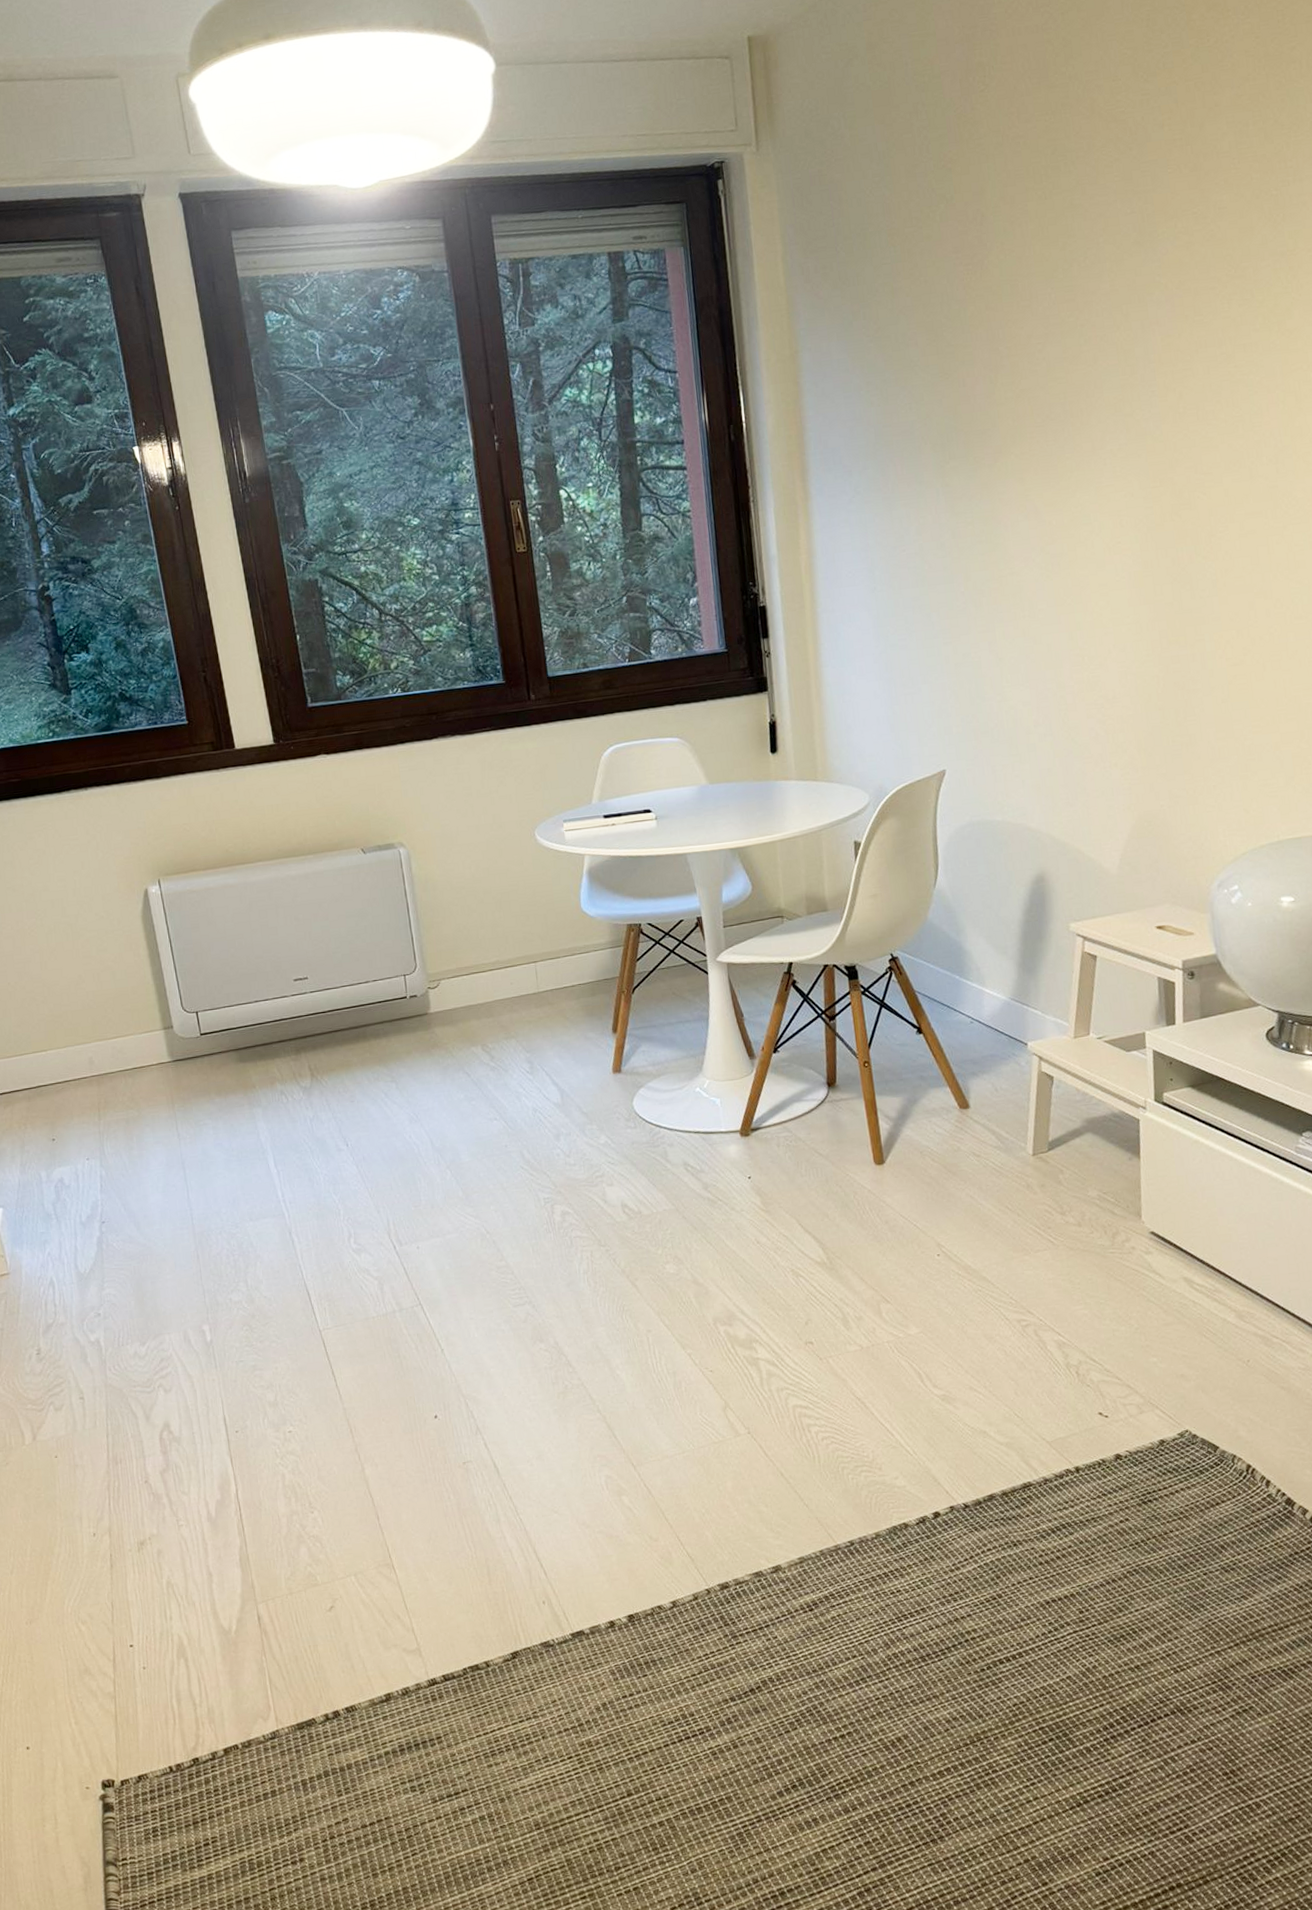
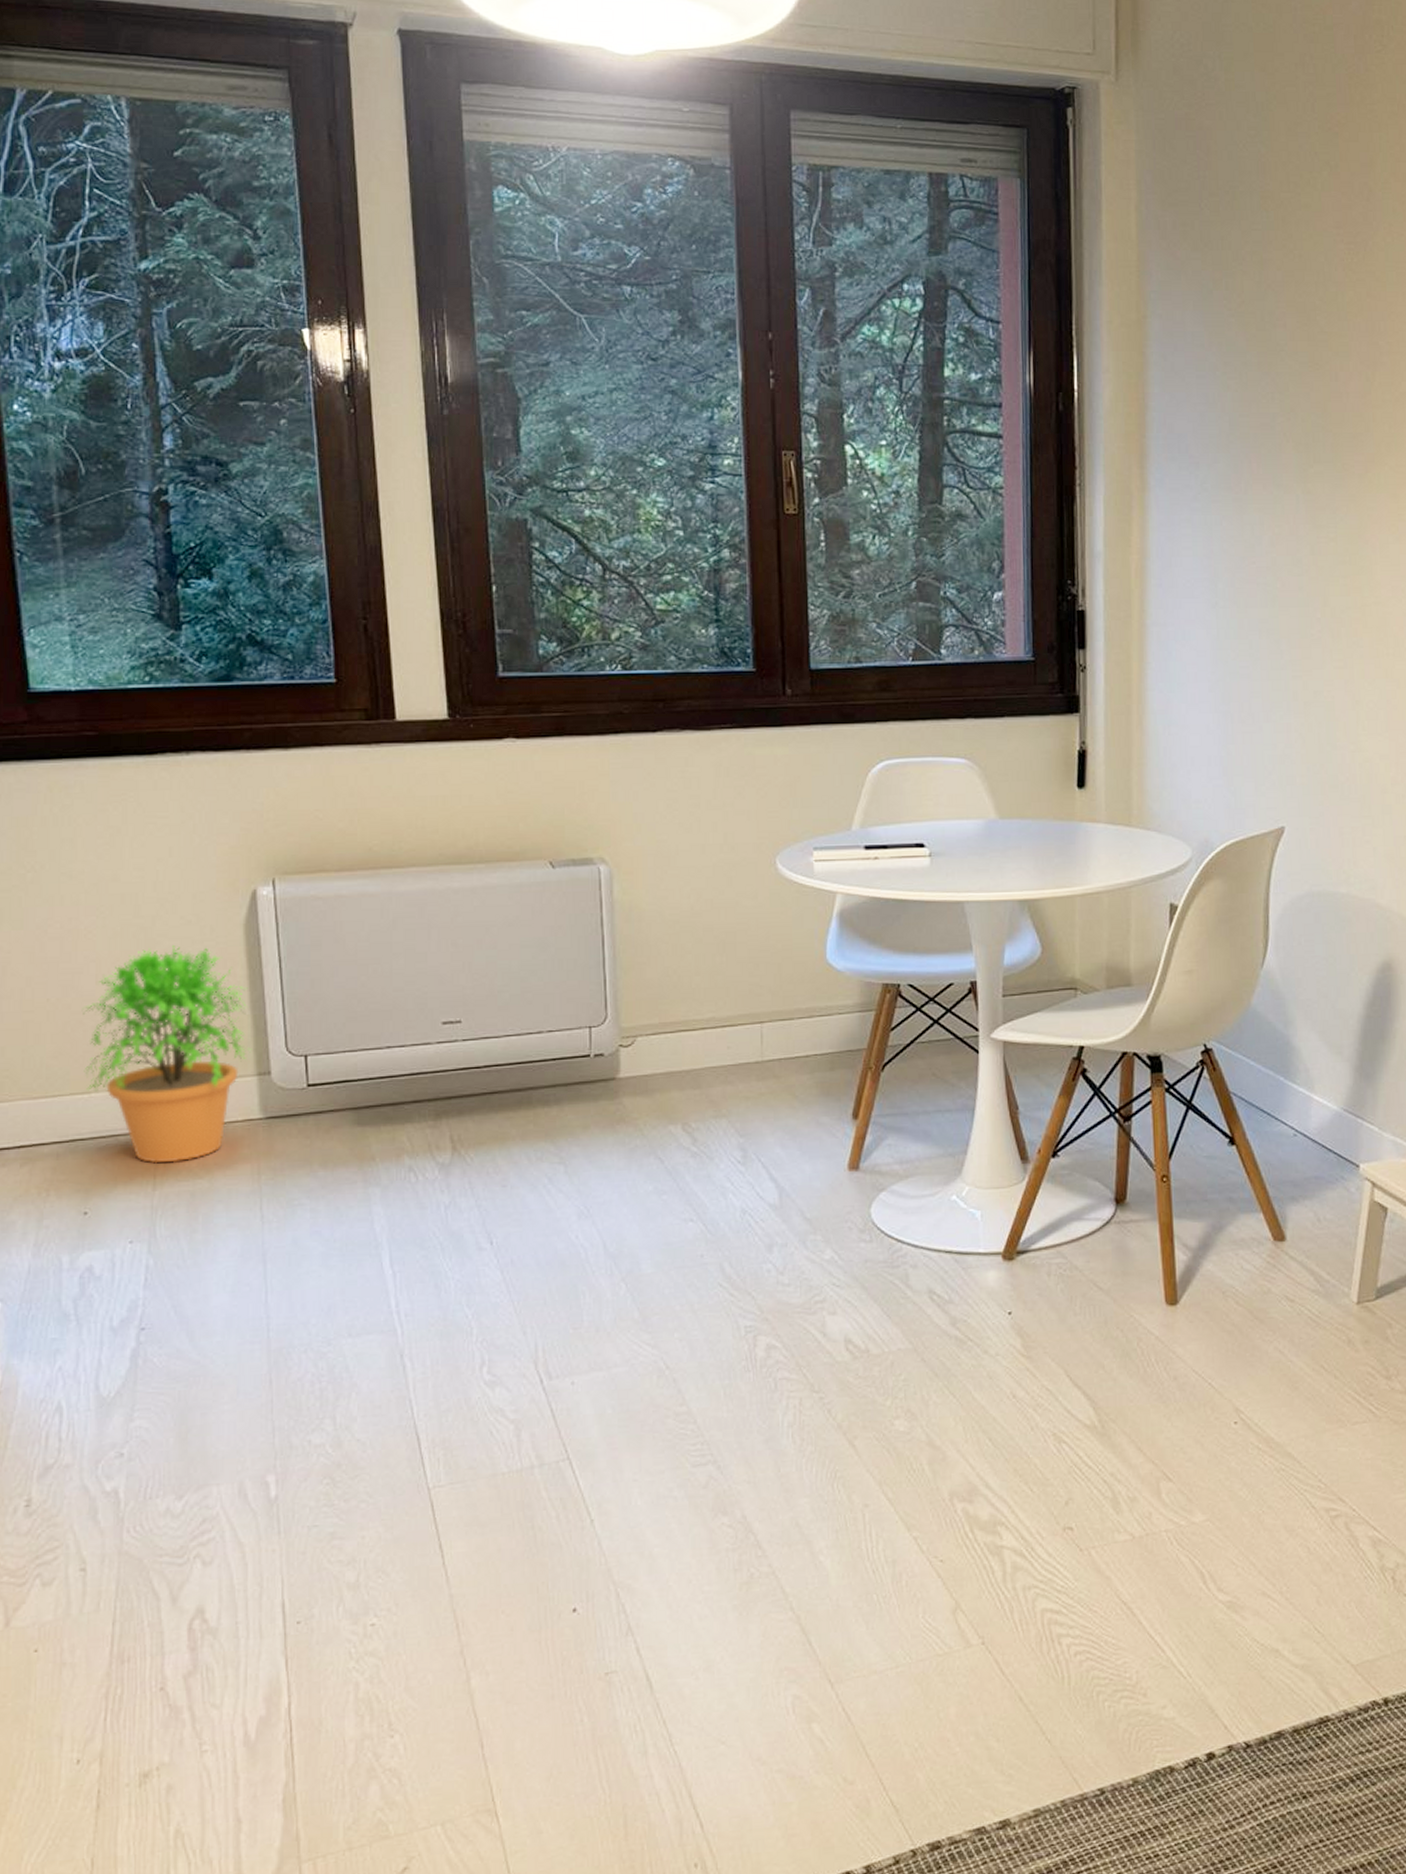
potted plant: none [33,936,158,1100] -> present [81,946,252,1164]

